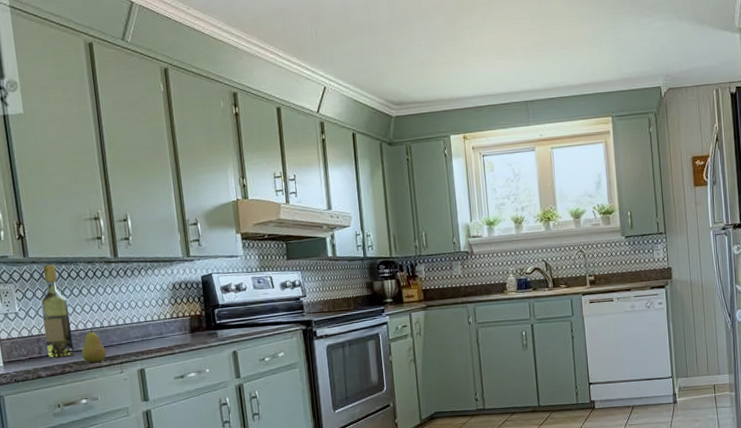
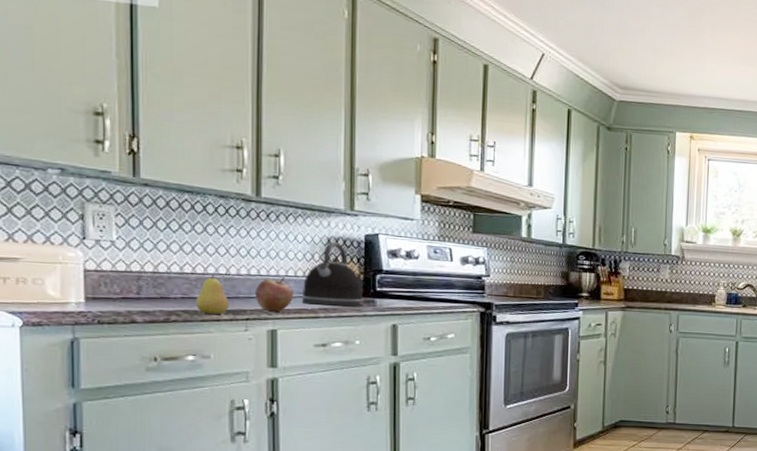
bottle: present [40,264,74,358] -> none [148,190,186,303]
fruit: none [124,322,154,353] -> present [254,276,294,311]
kettle: none [159,285,208,343] -> present [301,241,364,307]

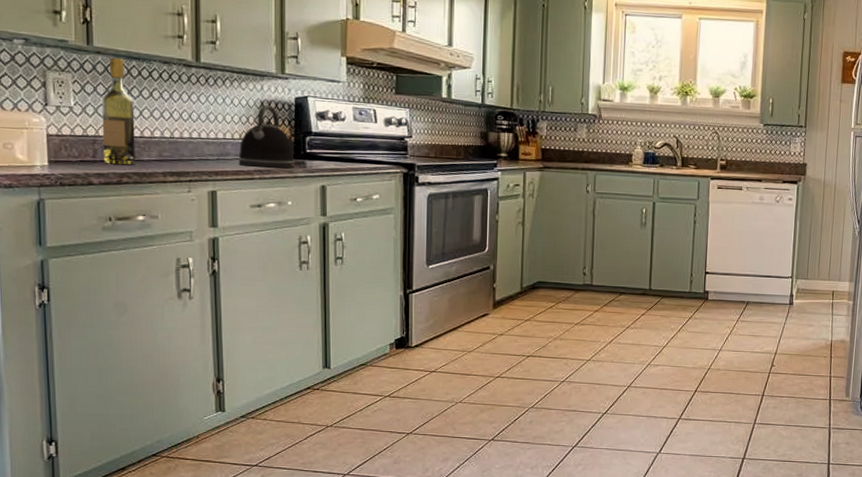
bottle: none [148,190,186,303] -> present [101,57,135,166]
fruit: present [196,273,230,315] -> none [144,136,174,177]
fruit: present [254,276,294,311] -> none [196,139,232,173]

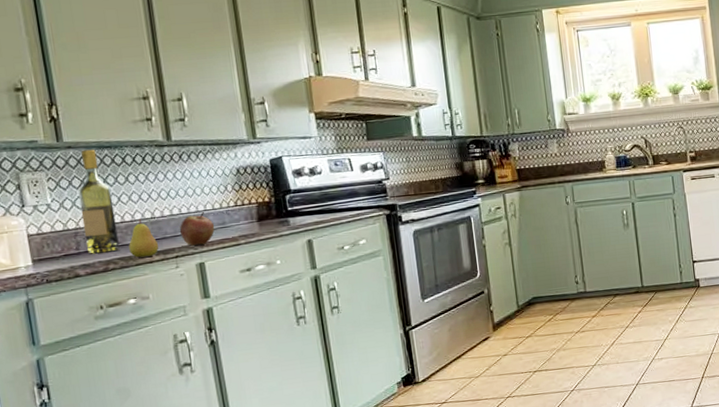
fruit: none [144,136,174,177] -> present [128,219,159,258]
fruit: none [196,139,232,173] -> present [179,211,215,246]
kettle: present [238,104,295,169] -> none [221,170,279,234]

